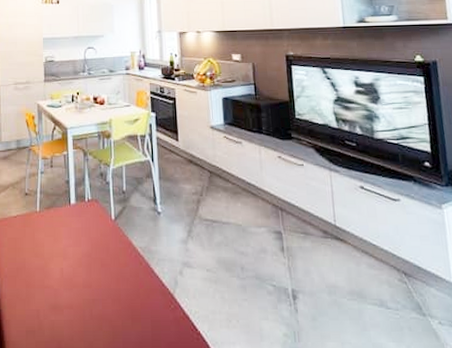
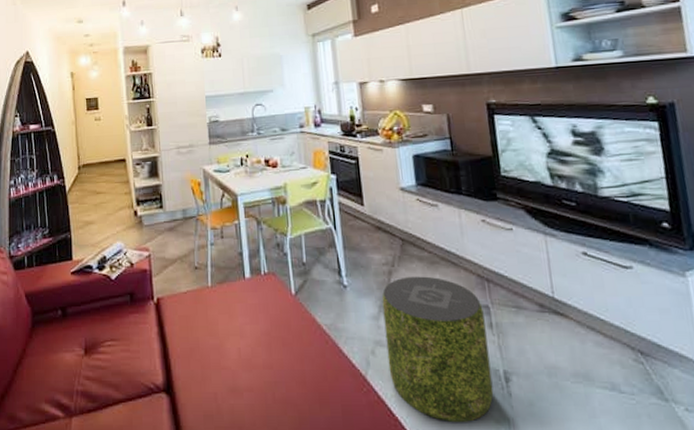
pouf: none [190,205,283,335] -> present [382,276,494,422]

